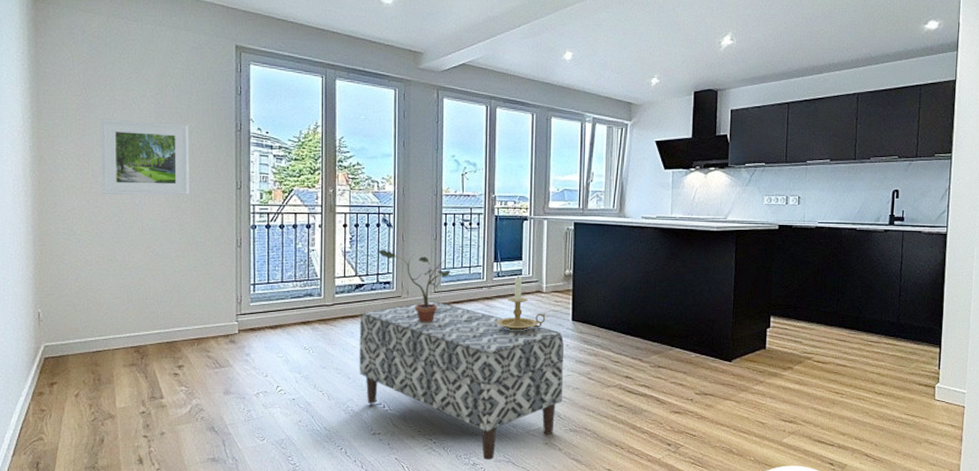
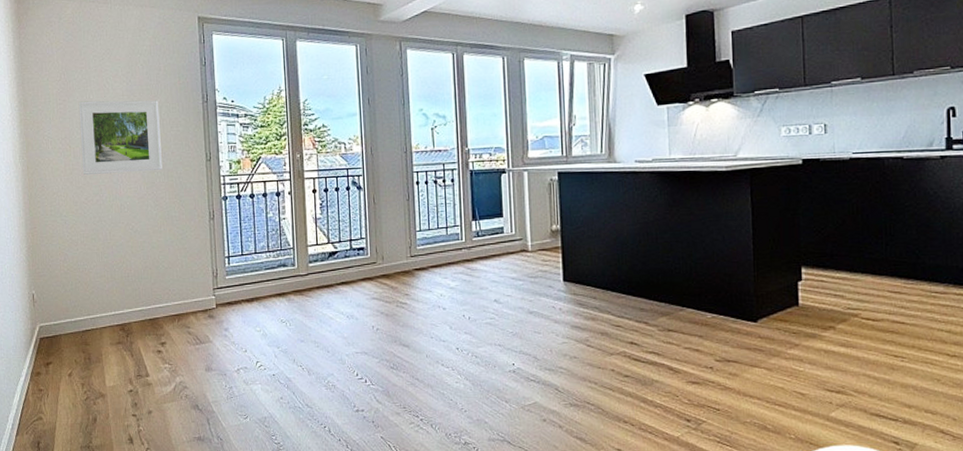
bench: present [359,301,564,461] -> none [335,266,559,439]
potted plant: present [378,250,451,323] -> none [349,214,426,290]
candle holder: present [496,275,546,331] -> none [478,234,534,295]

